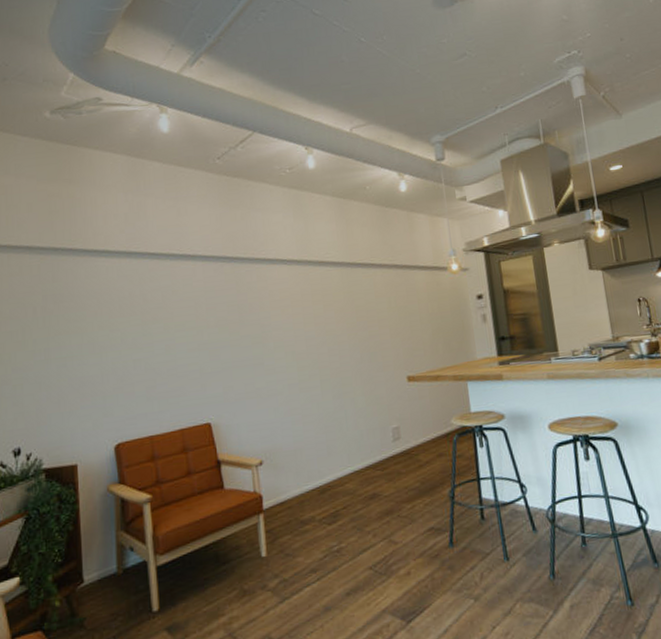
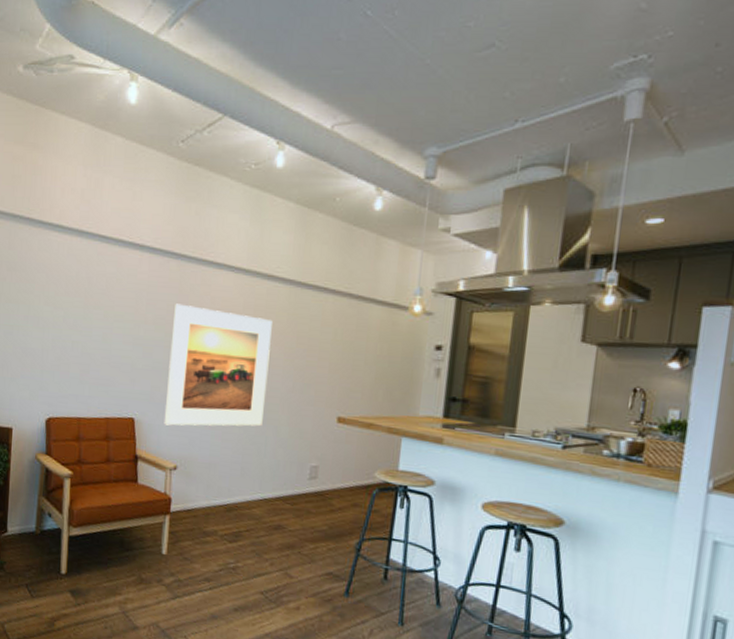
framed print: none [235,301,339,423] -> present [163,303,272,427]

